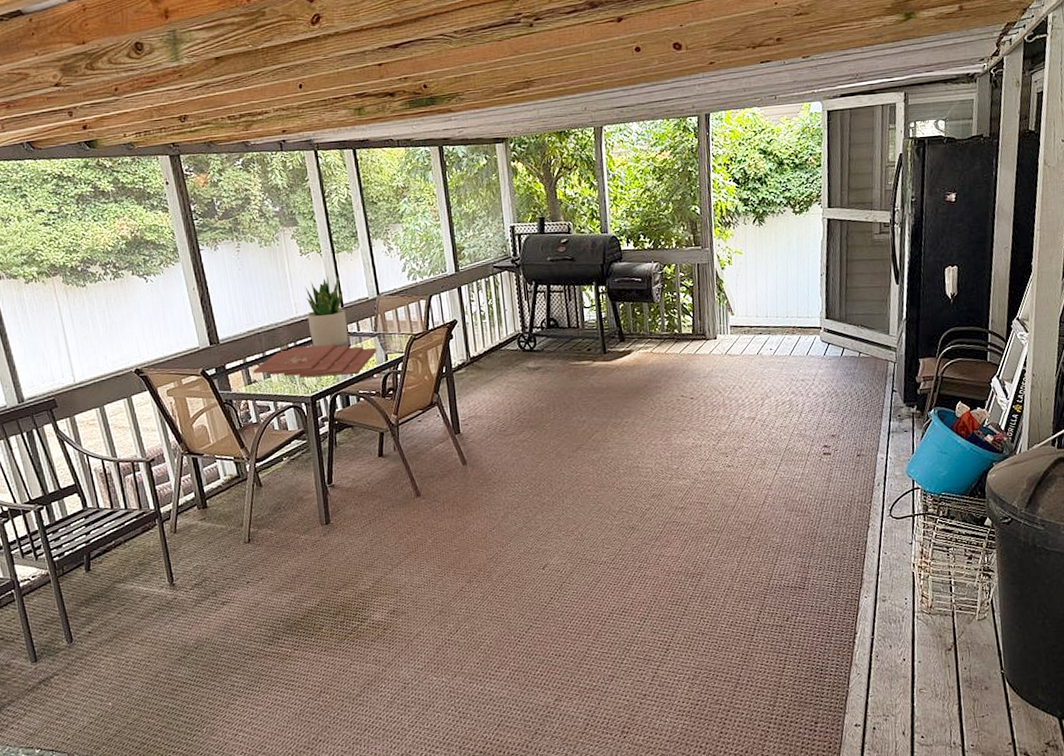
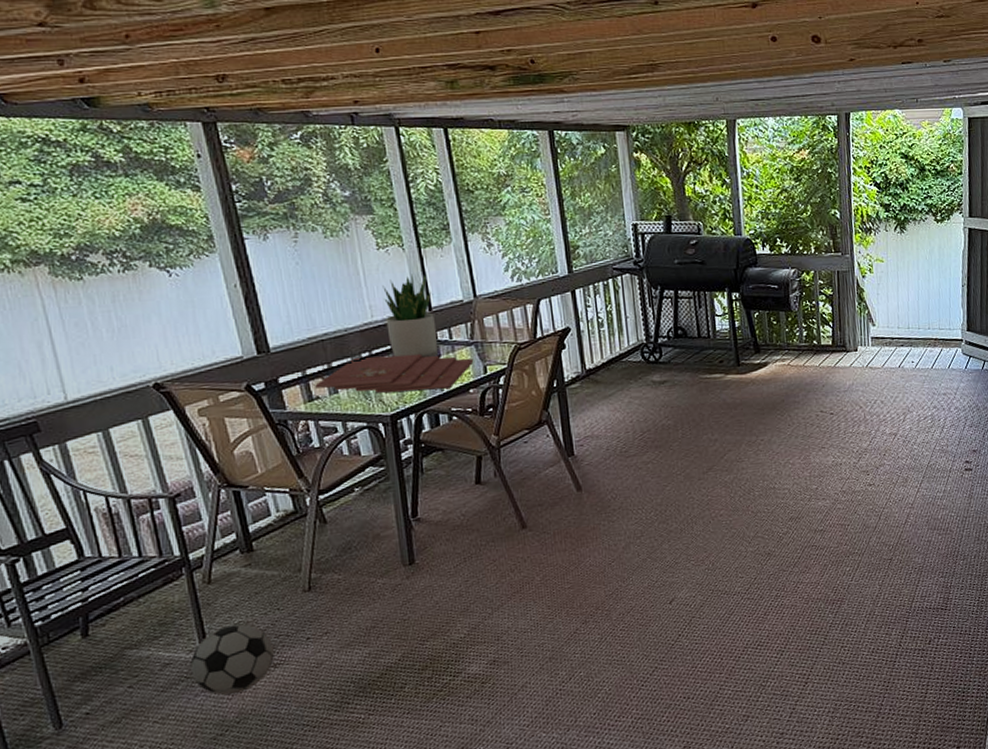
soccer ball: none [161,567,224,625] -> present [190,623,275,695]

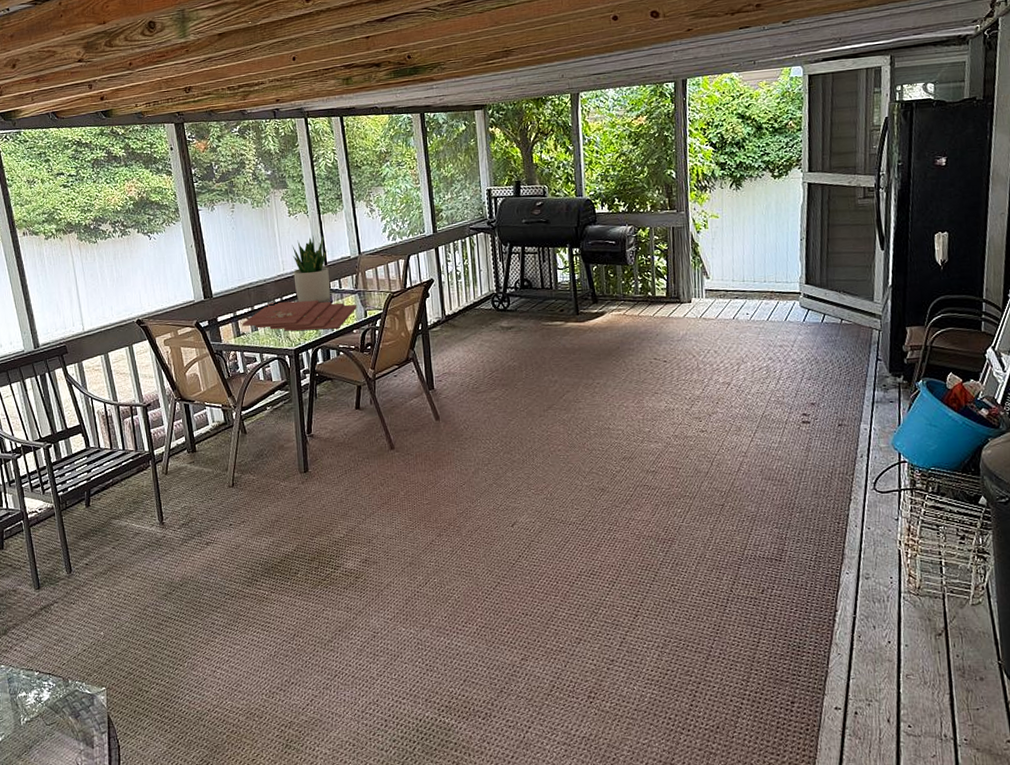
soccer ball: present [190,623,275,695] -> none [152,508,208,563]

